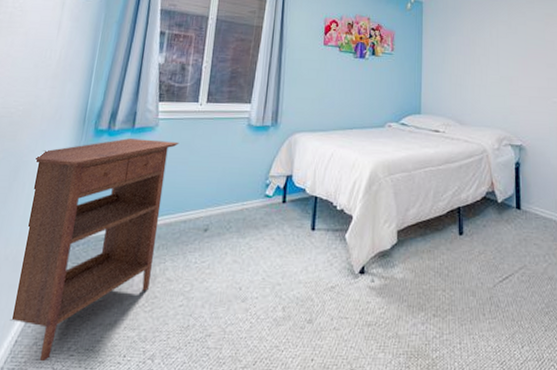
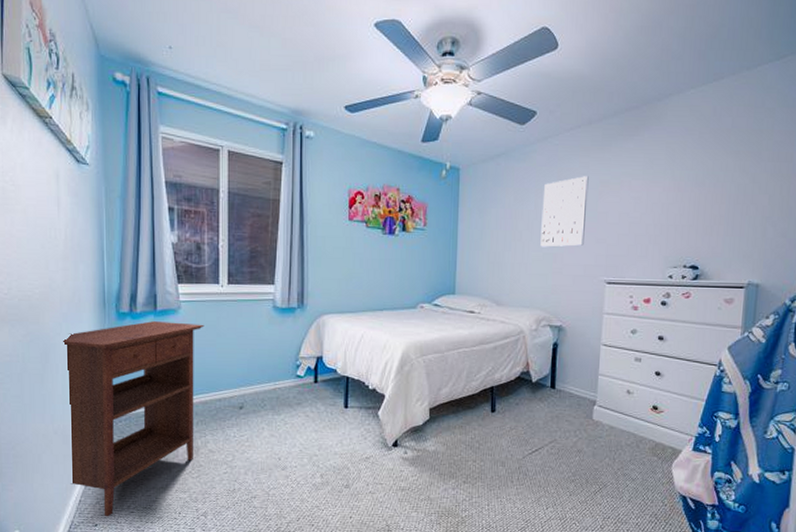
wall art: none [496,10,536,71] -> present [540,176,589,247]

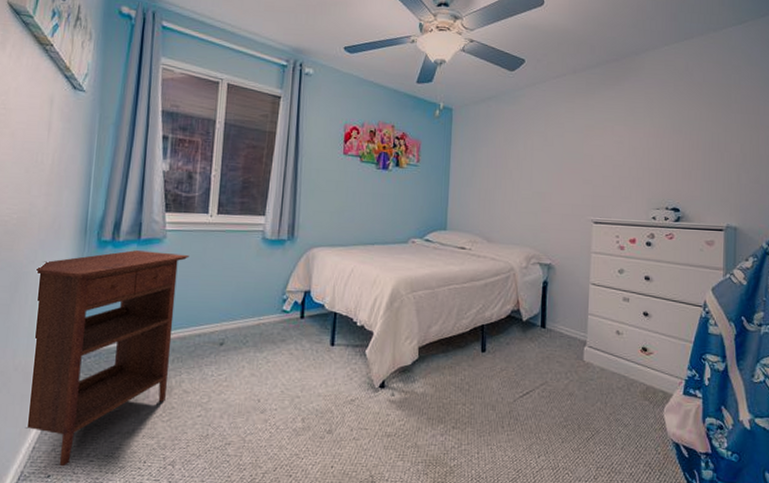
wall art: present [540,176,589,247] -> none [529,120,574,187]

